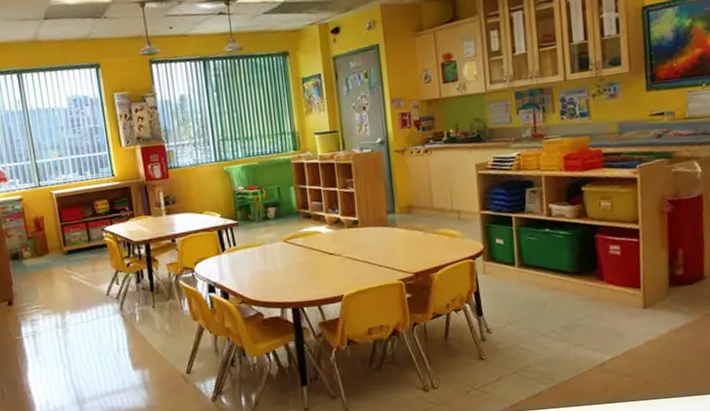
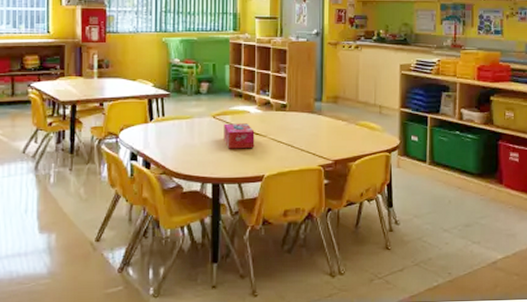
tissue box: none [296,244,330,272] -> present [224,123,255,149]

